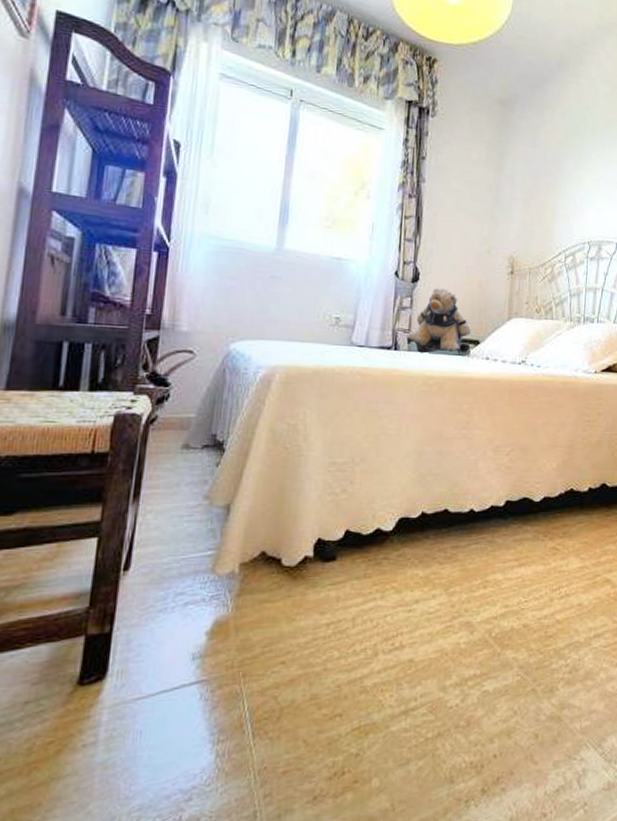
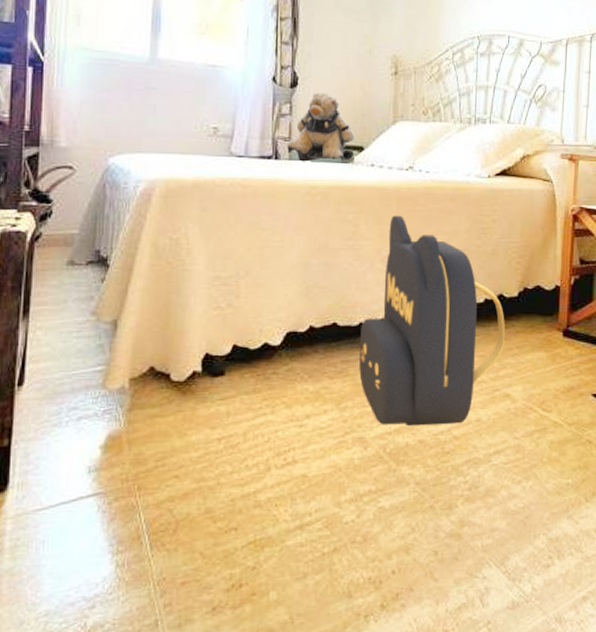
backpack: none [468,406,608,611] -> present [359,215,506,427]

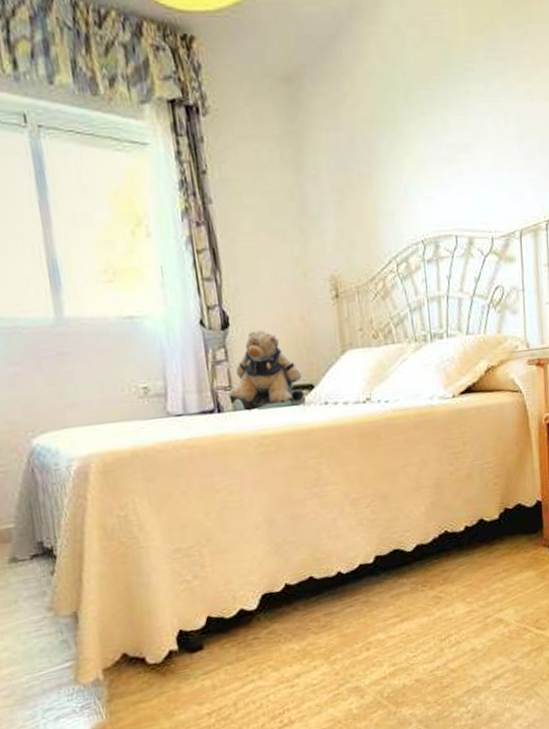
backpack: present [359,215,506,427] -> none [339,452,491,671]

